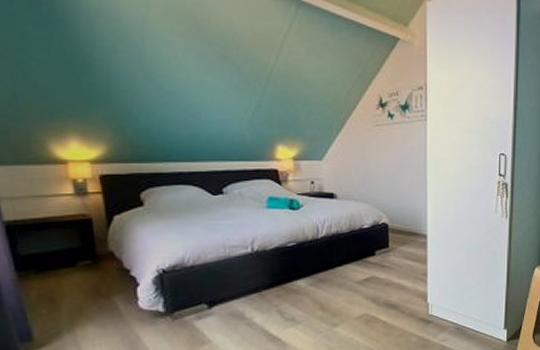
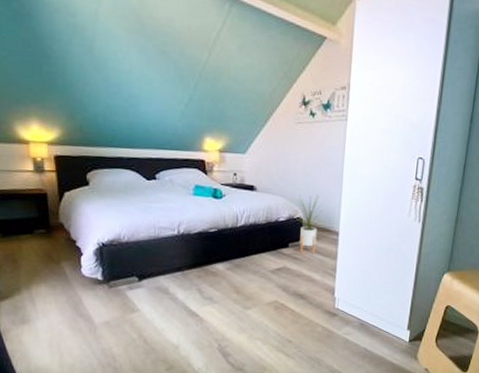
house plant: none [381,197,408,260] -> present [296,194,323,254]

